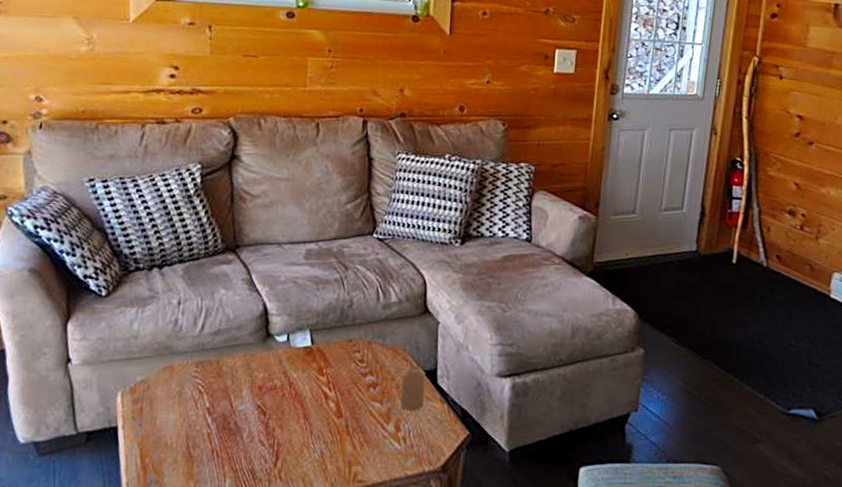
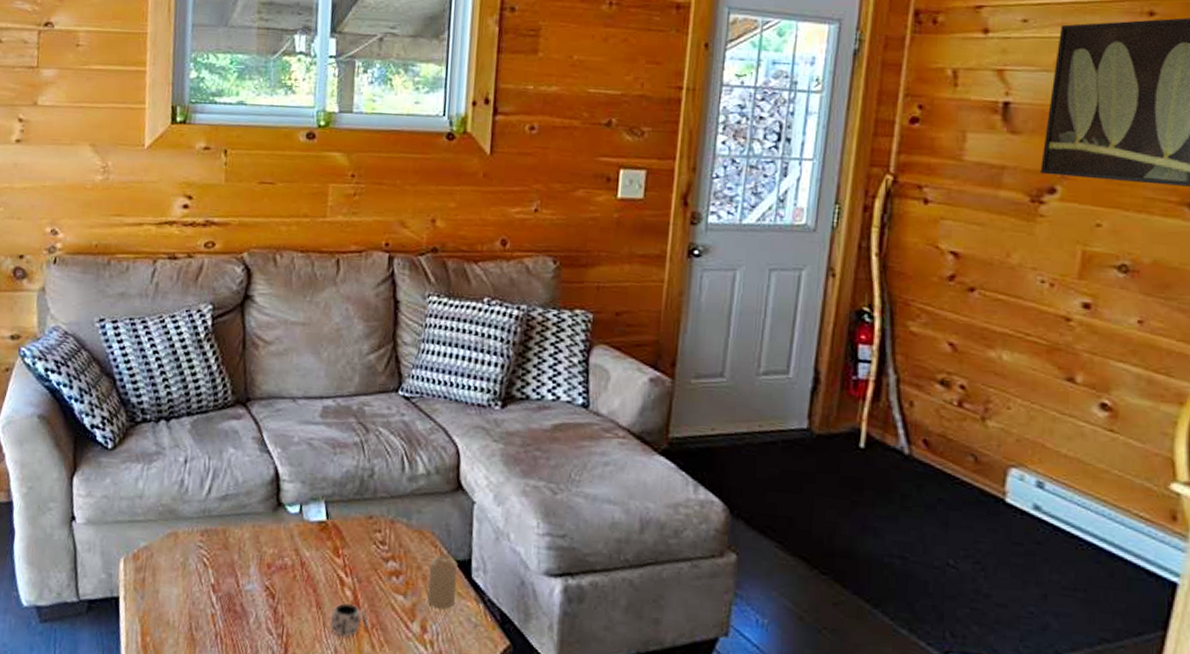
mug: none [317,414,350,441] -> present [331,603,369,637]

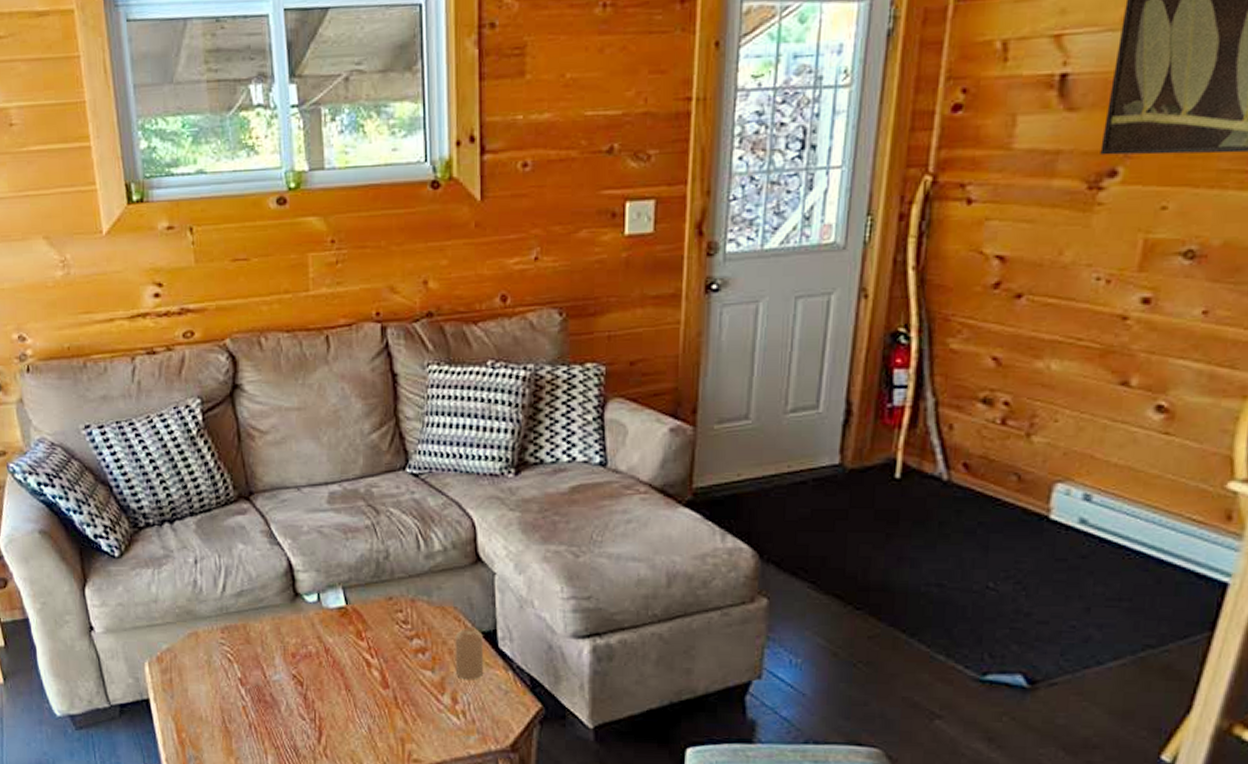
mug: present [331,603,369,637] -> none [362,684,399,715]

